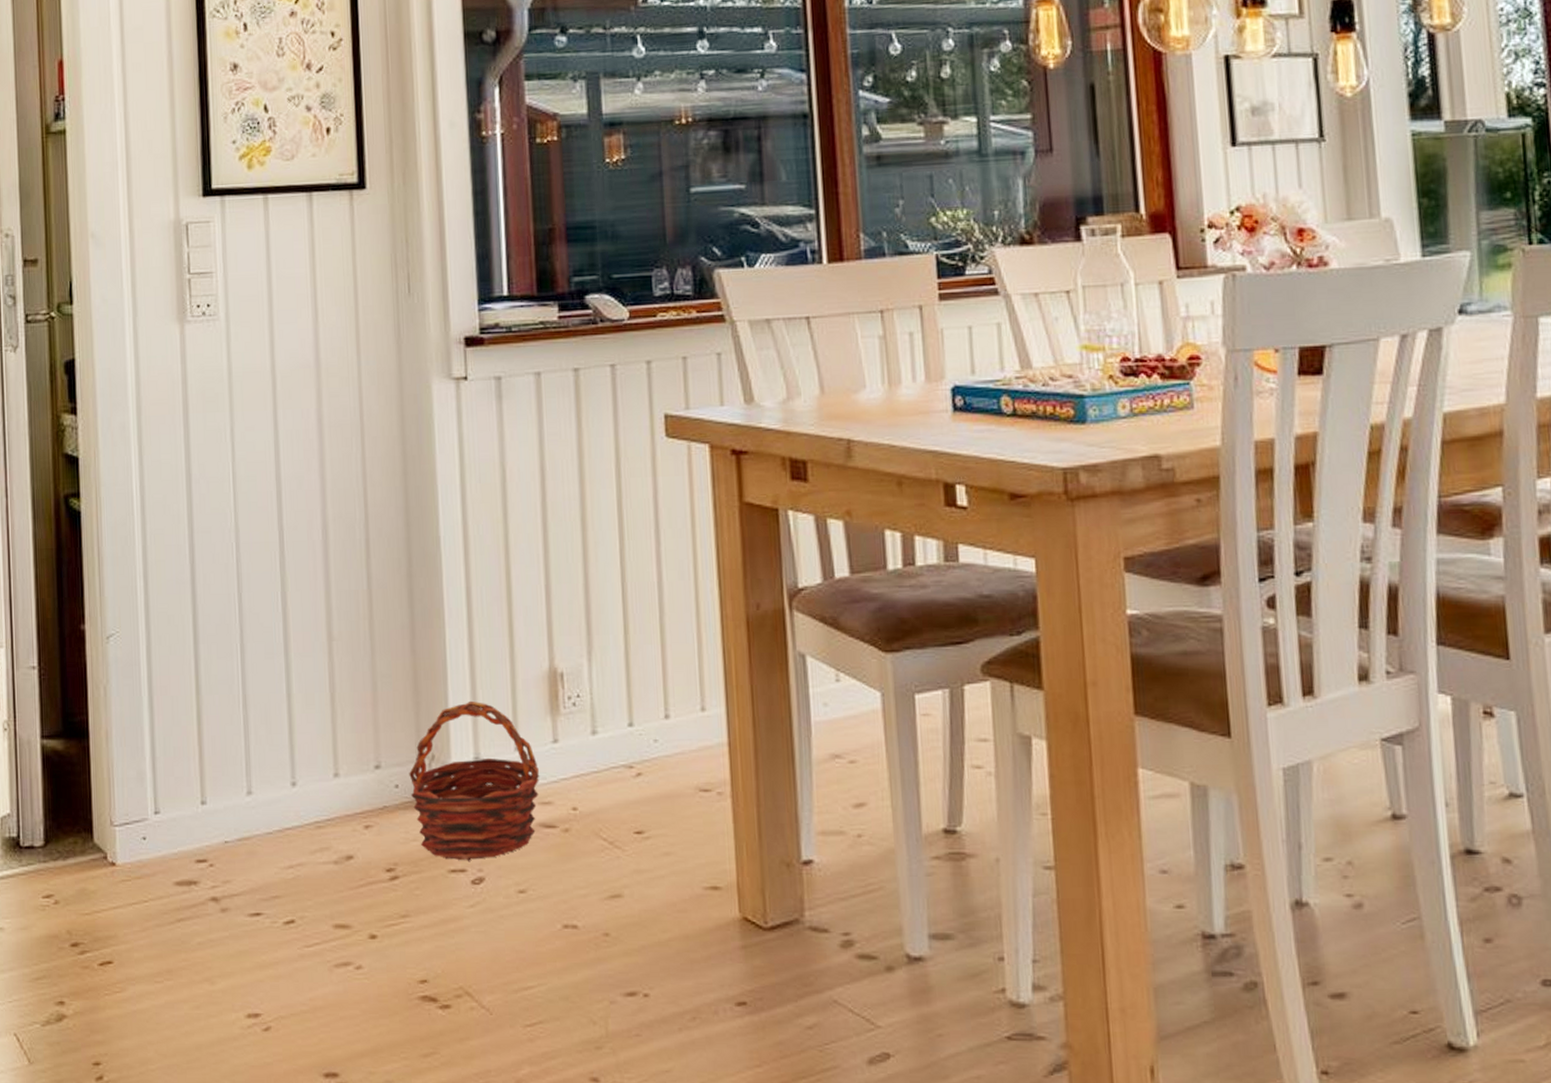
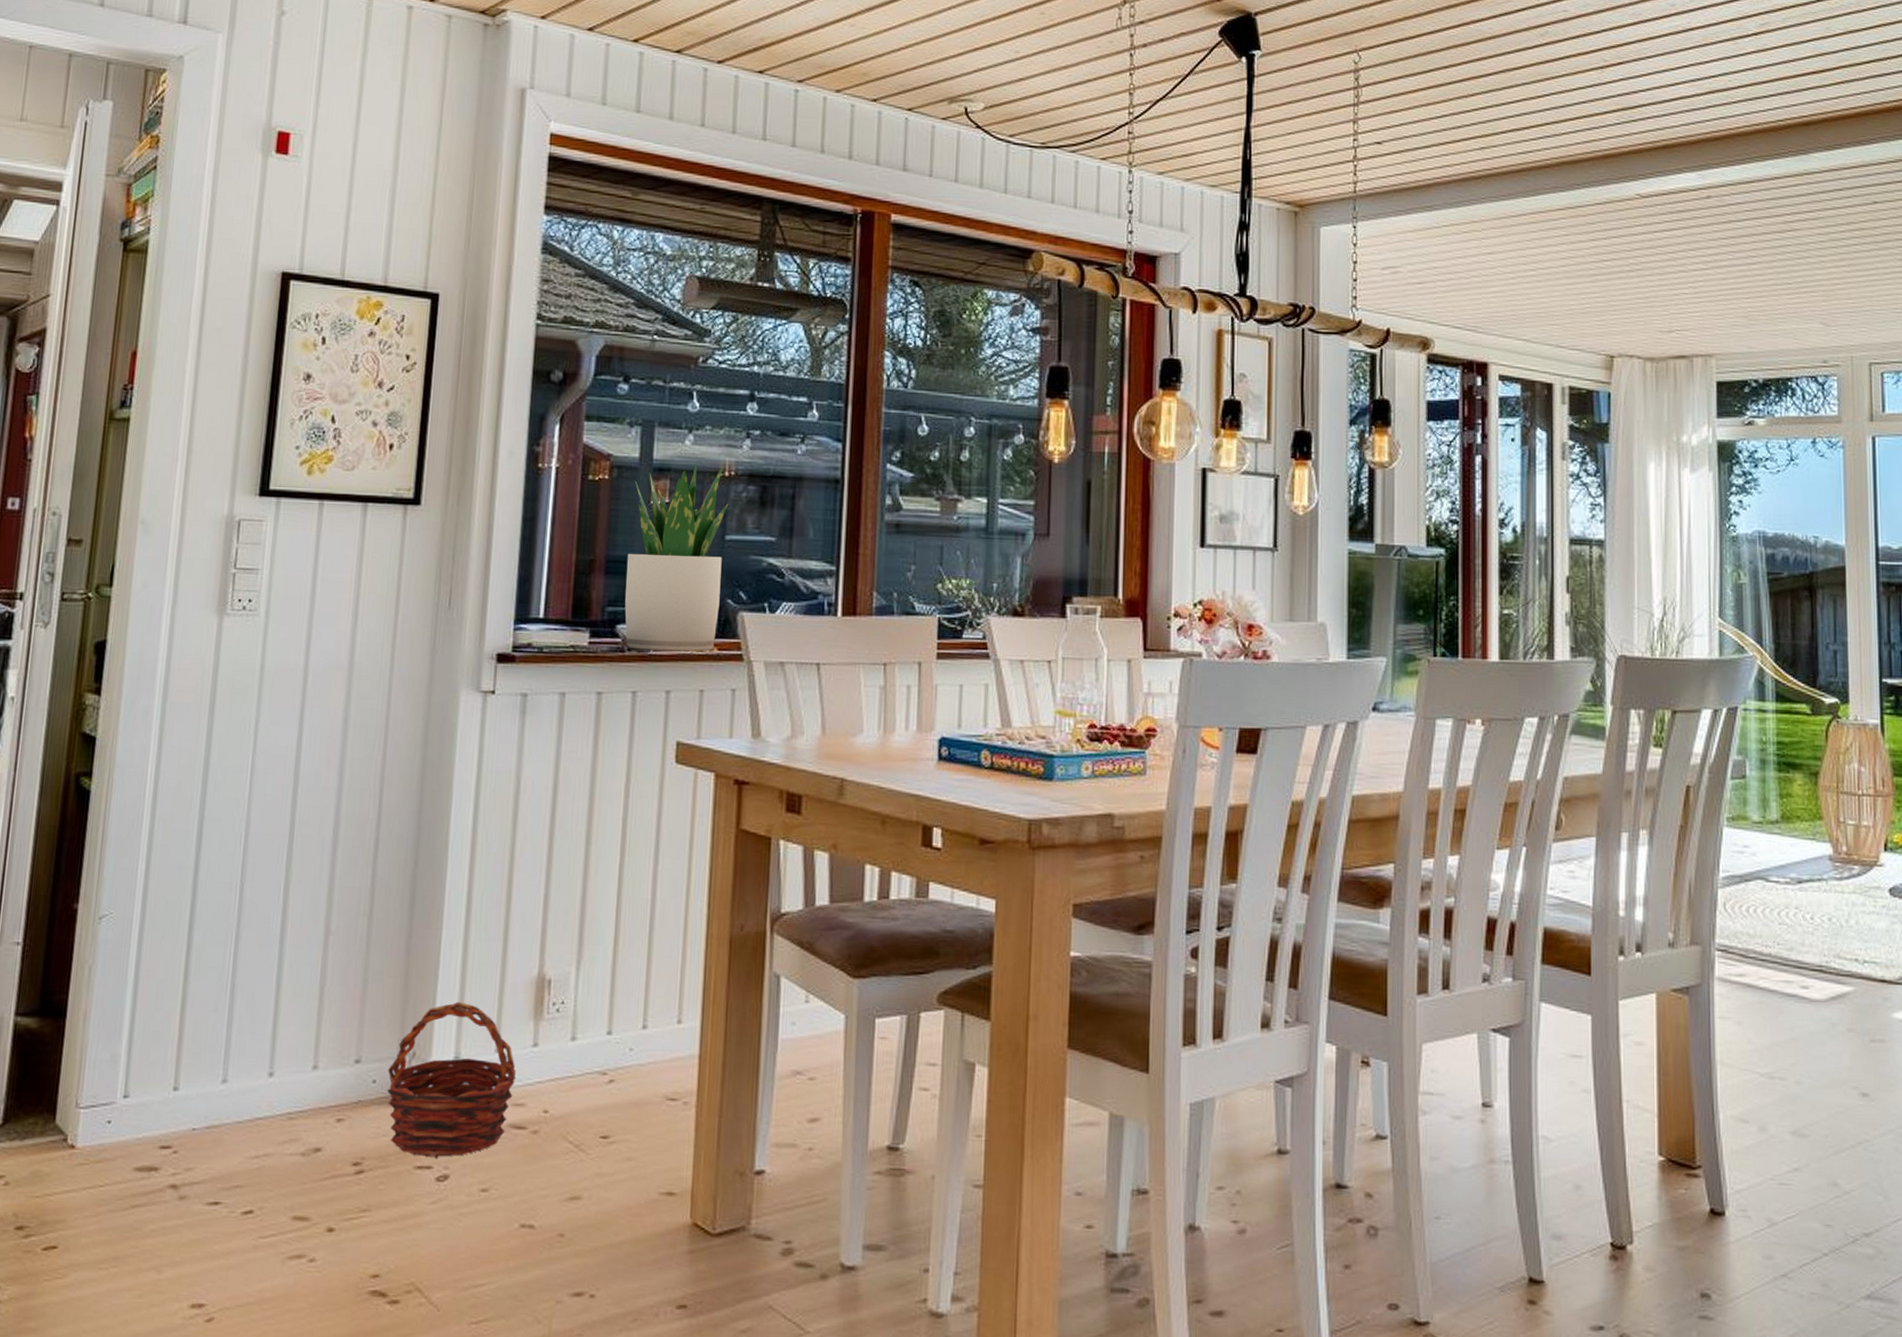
planter: none [585,110,693,321] -> present [624,461,729,652]

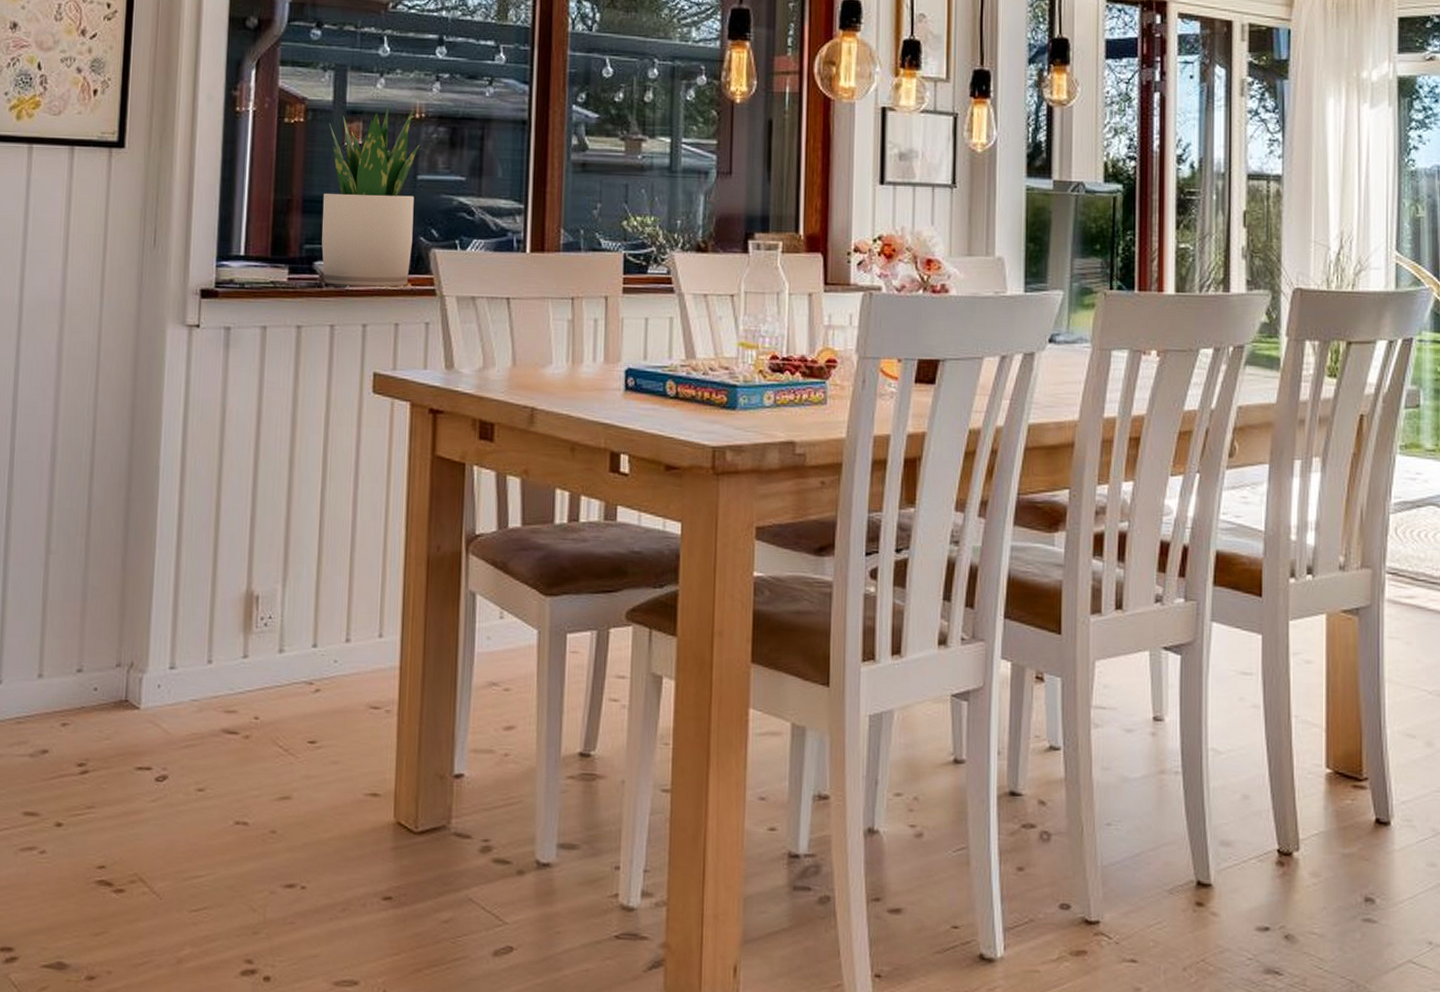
basket: present [387,1001,516,1158] -> none [108,616,228,760]

